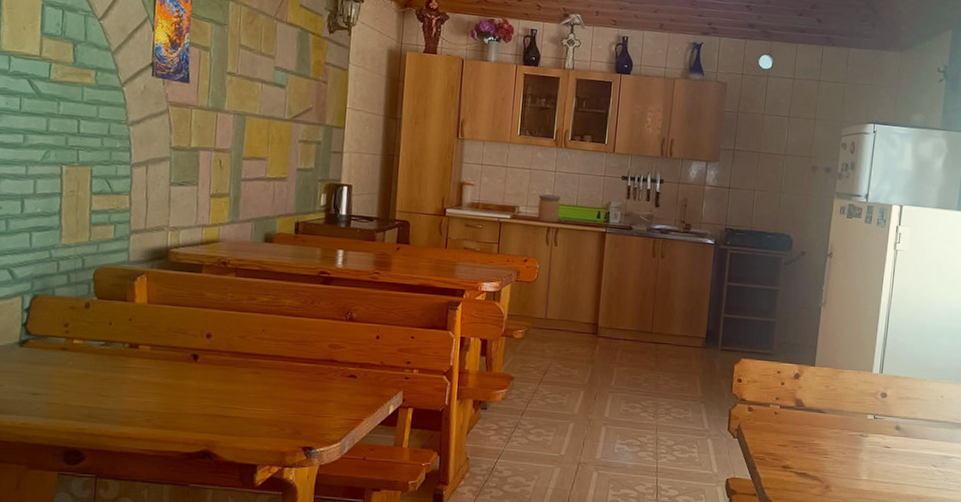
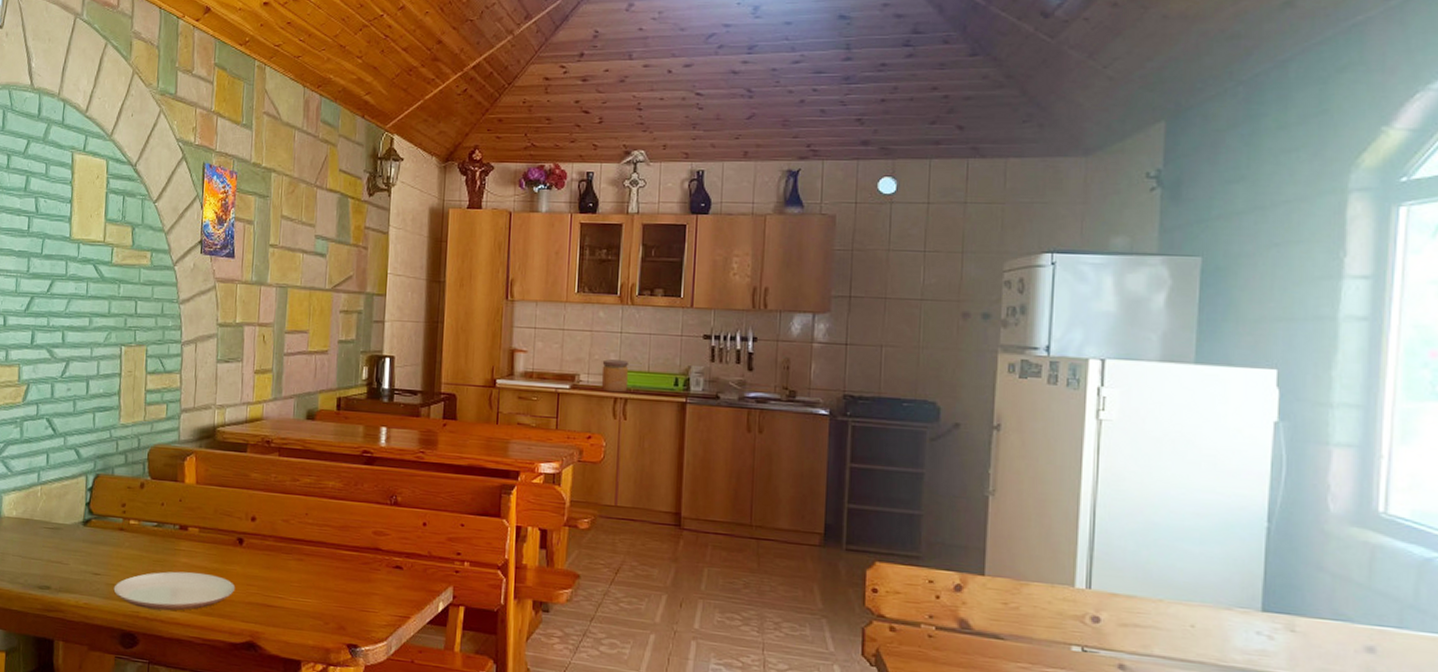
plate: none [55,388,190,426] -> present [113,571,236,611]

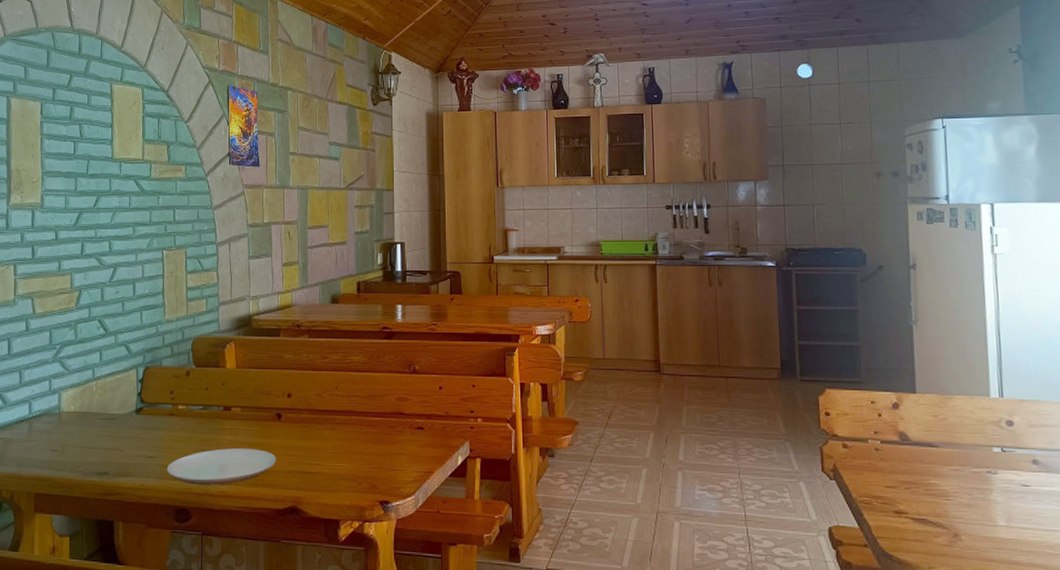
jar: present [601,359,629,393] -> none [582,232,606,260]

